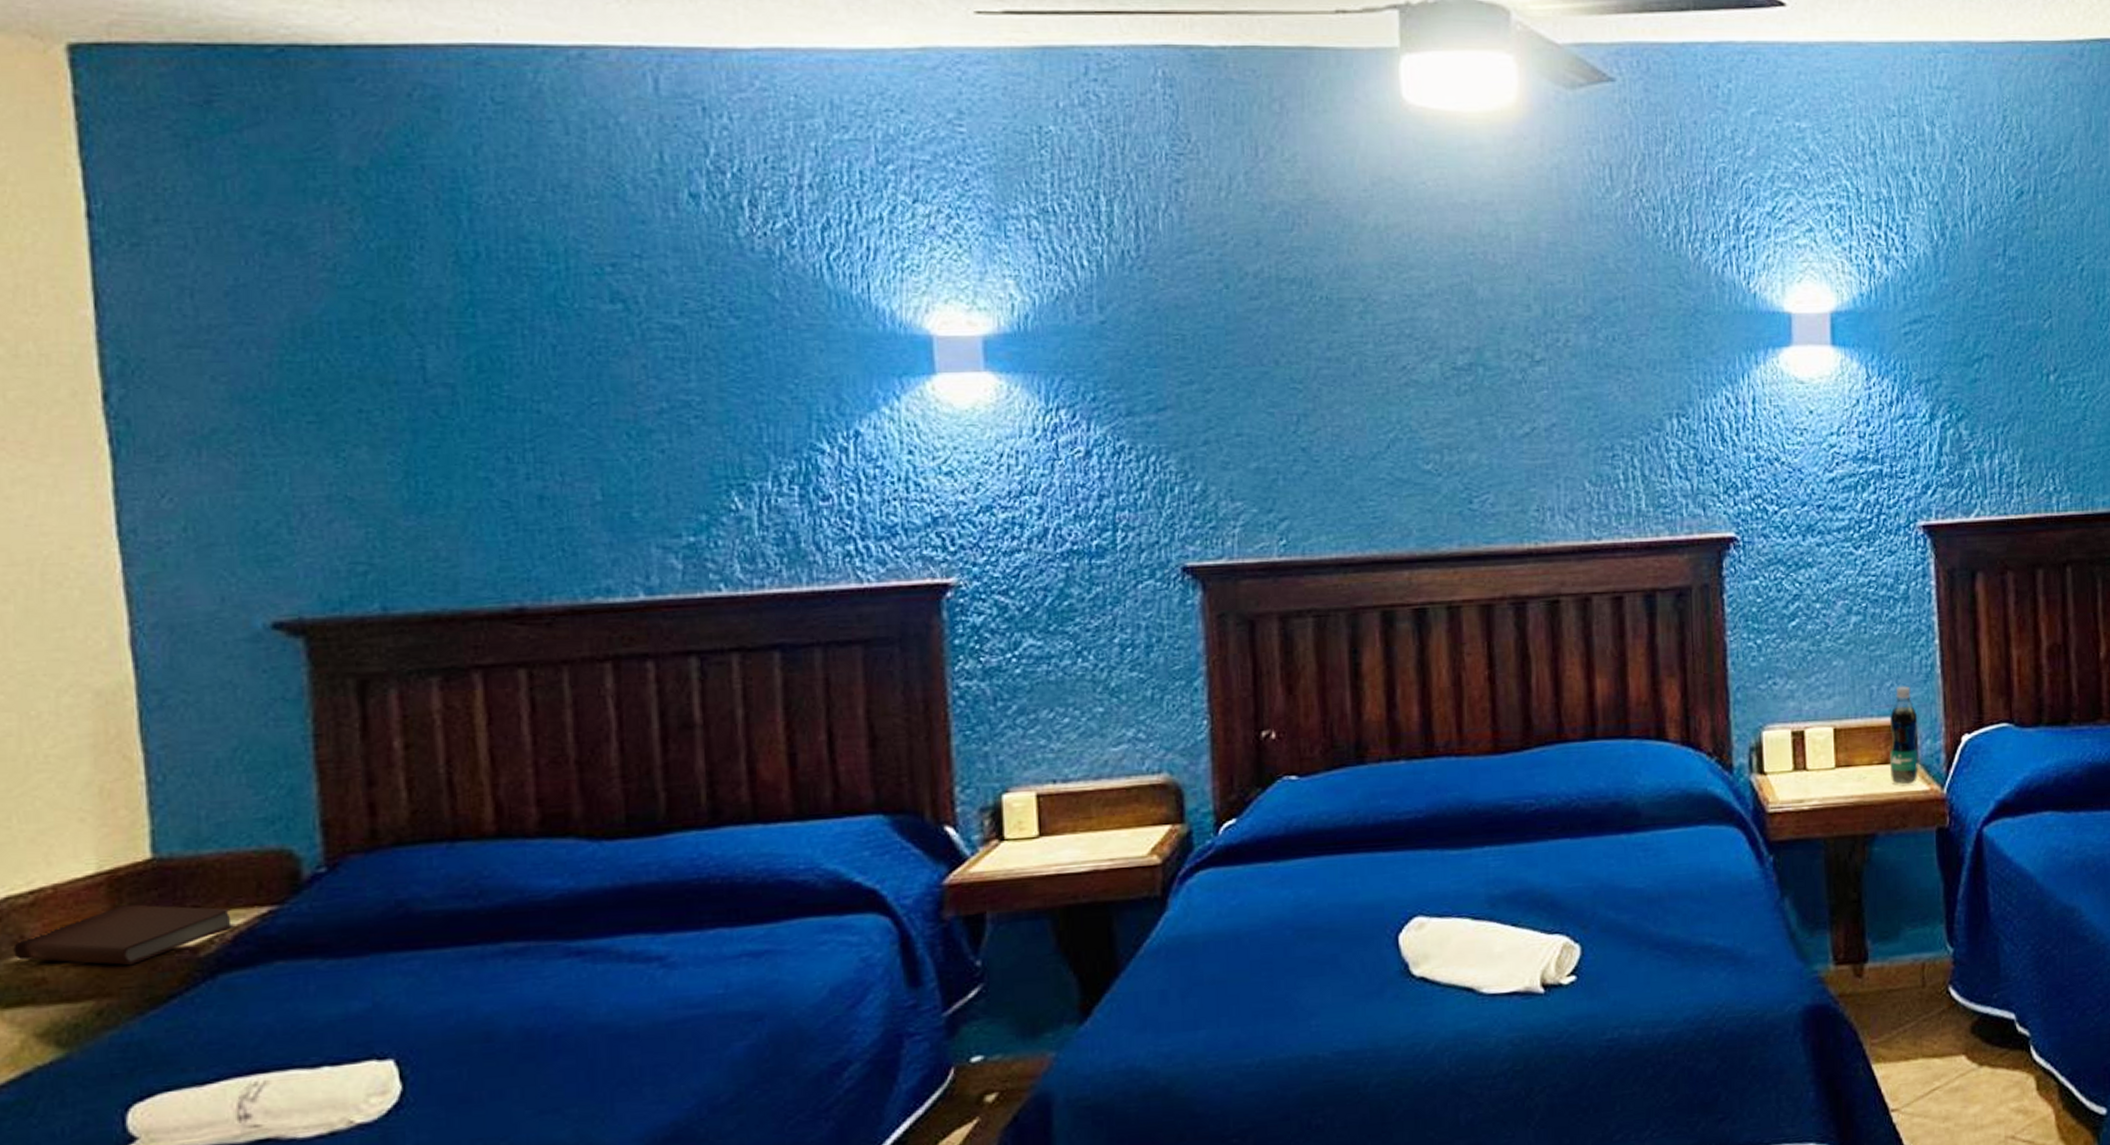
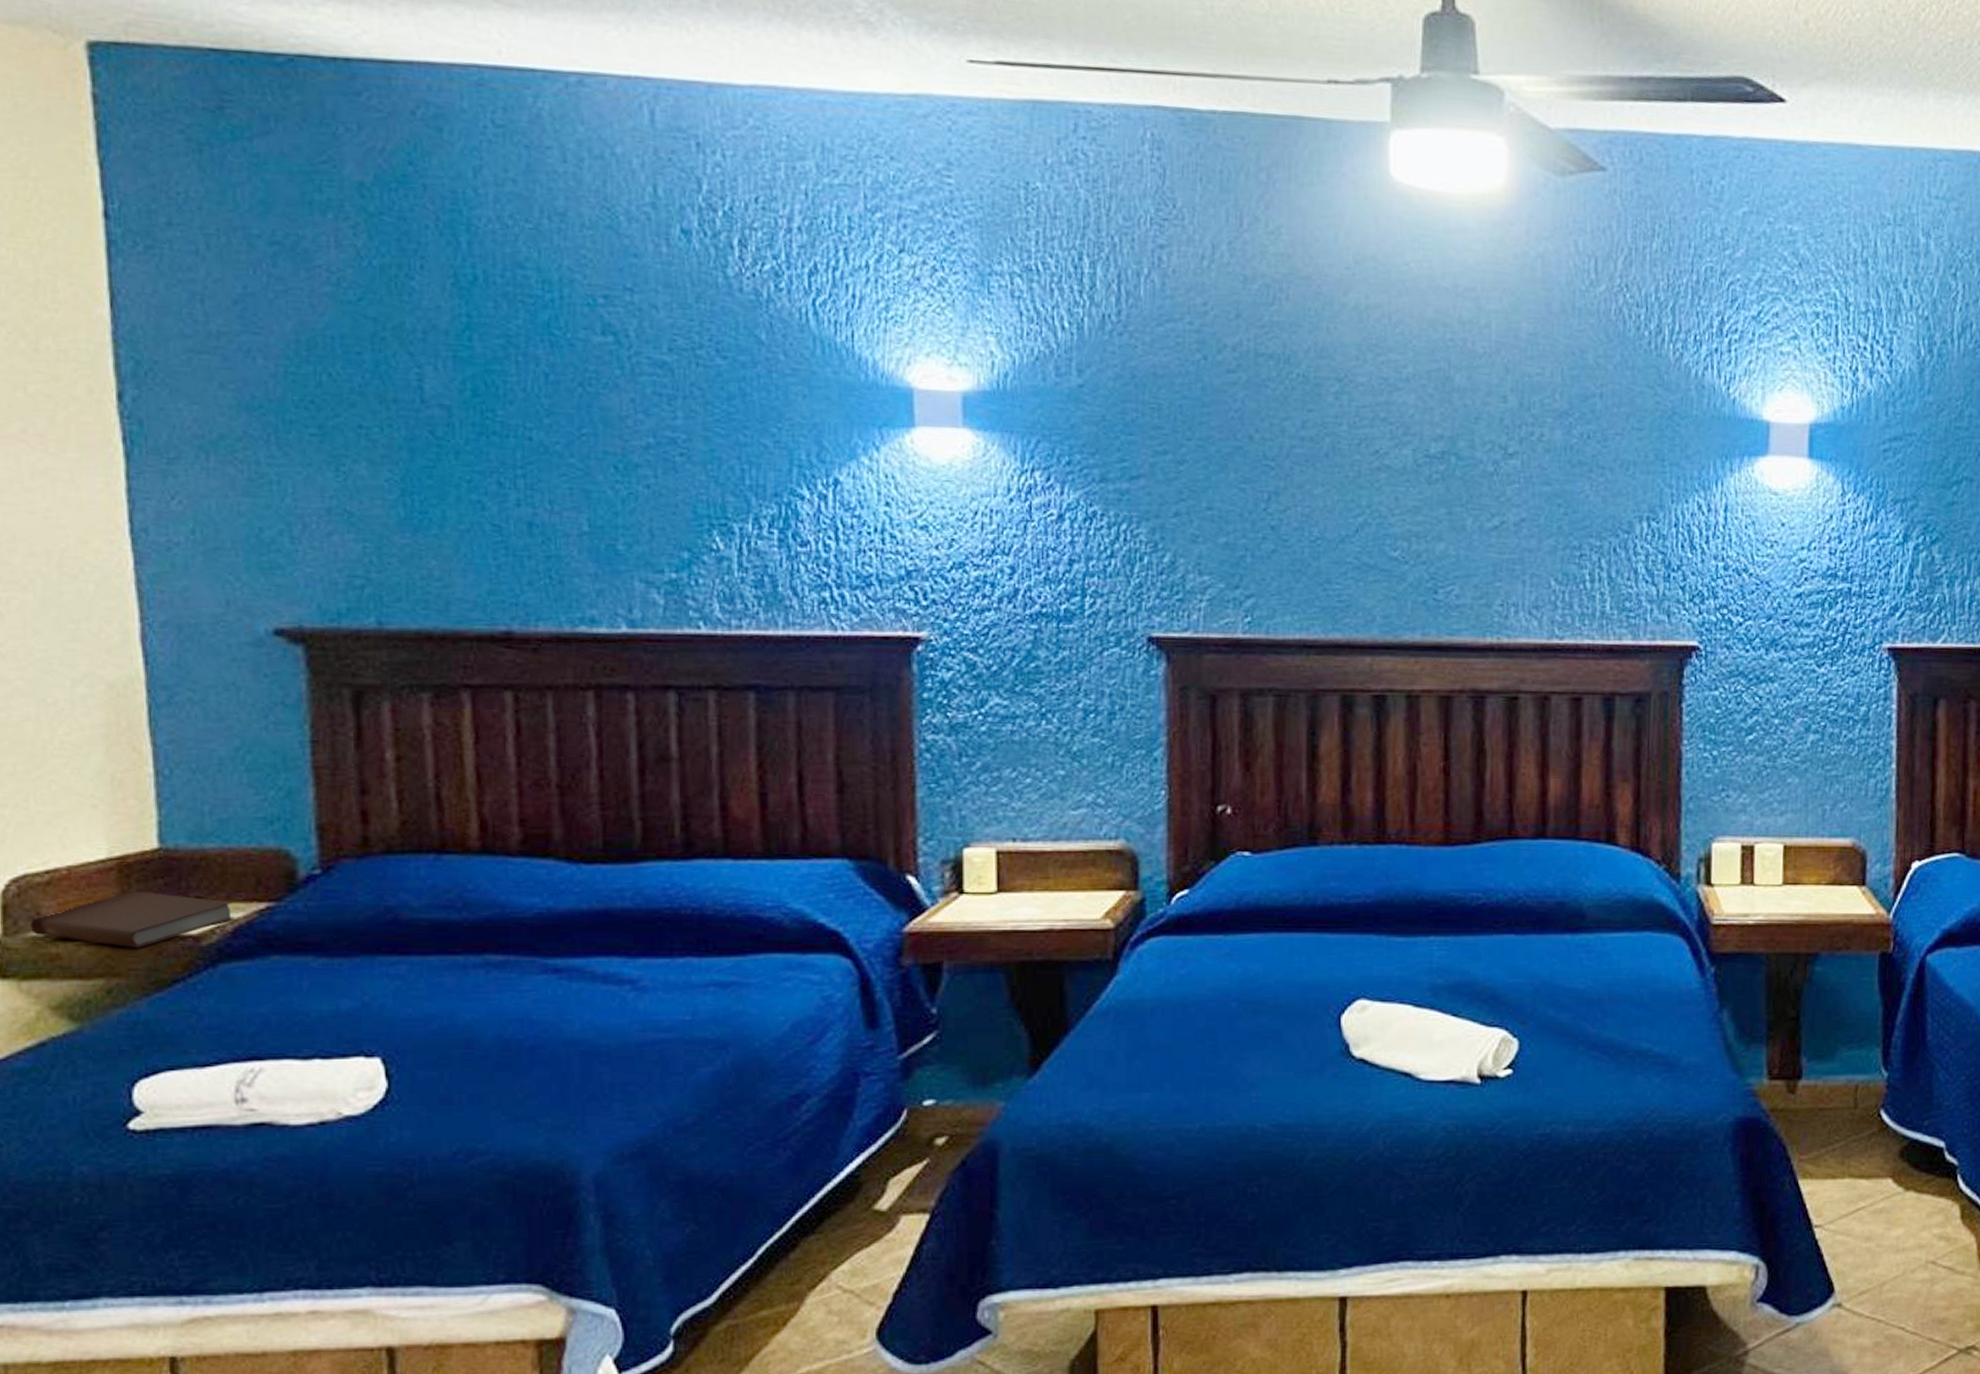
bottle: present [1889,686,1919,785] -> none [1836,808,1869,907]

